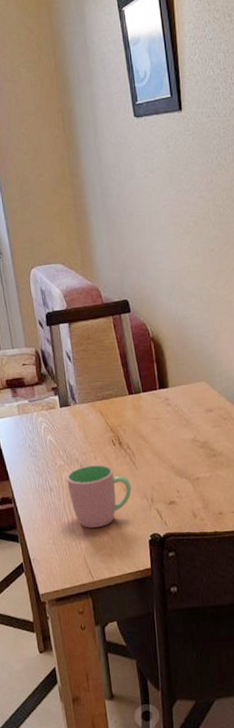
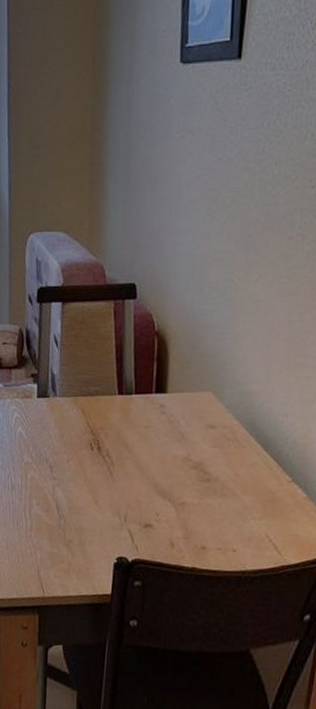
cup: present [66,464,132,528] -> none [31,467,104,539]

